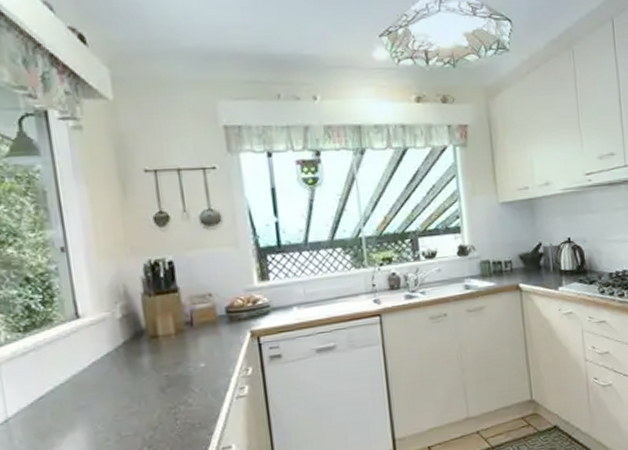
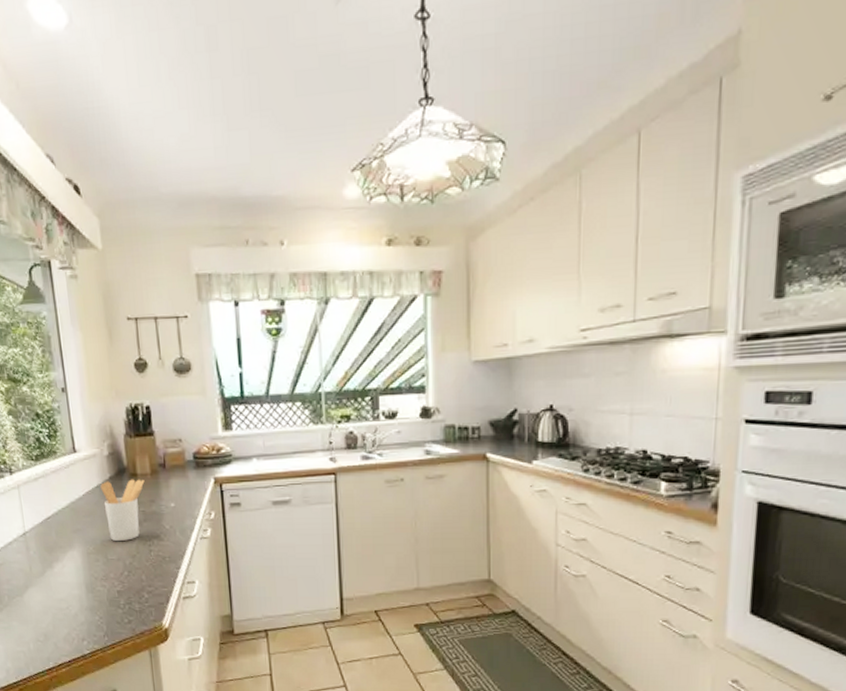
utensil holder: none [111,340,168,414] -> present [100,479,145,541]

